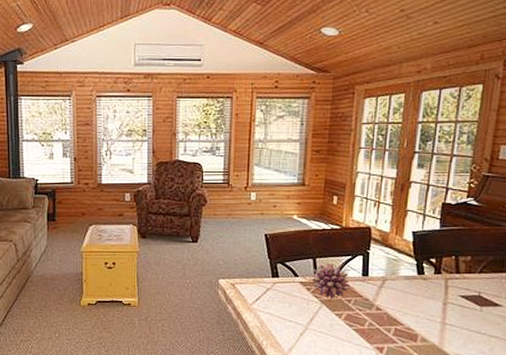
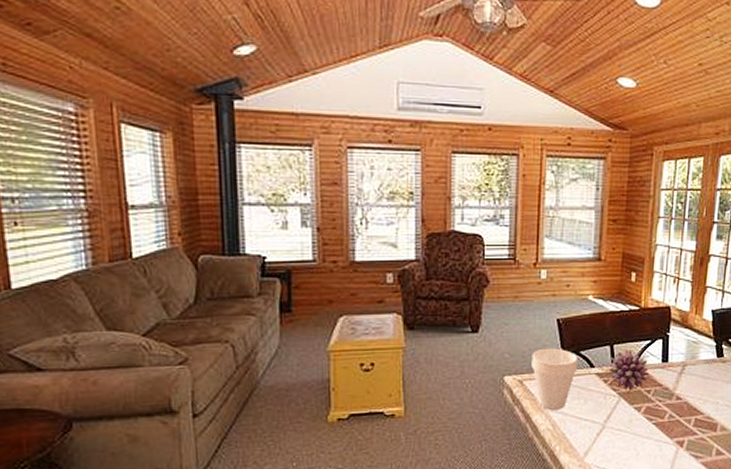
cup: none [242,258,284,310] -> present [531,348,578,410]

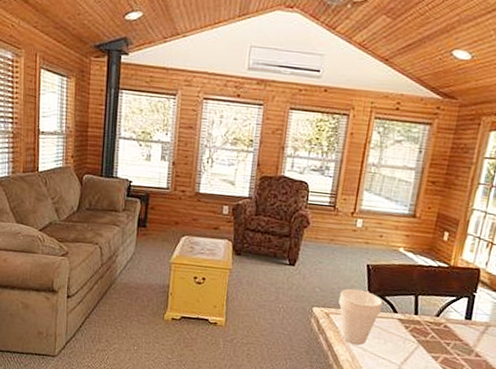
flower: present [608,350,649,391] -> none [410,302,451,340]

